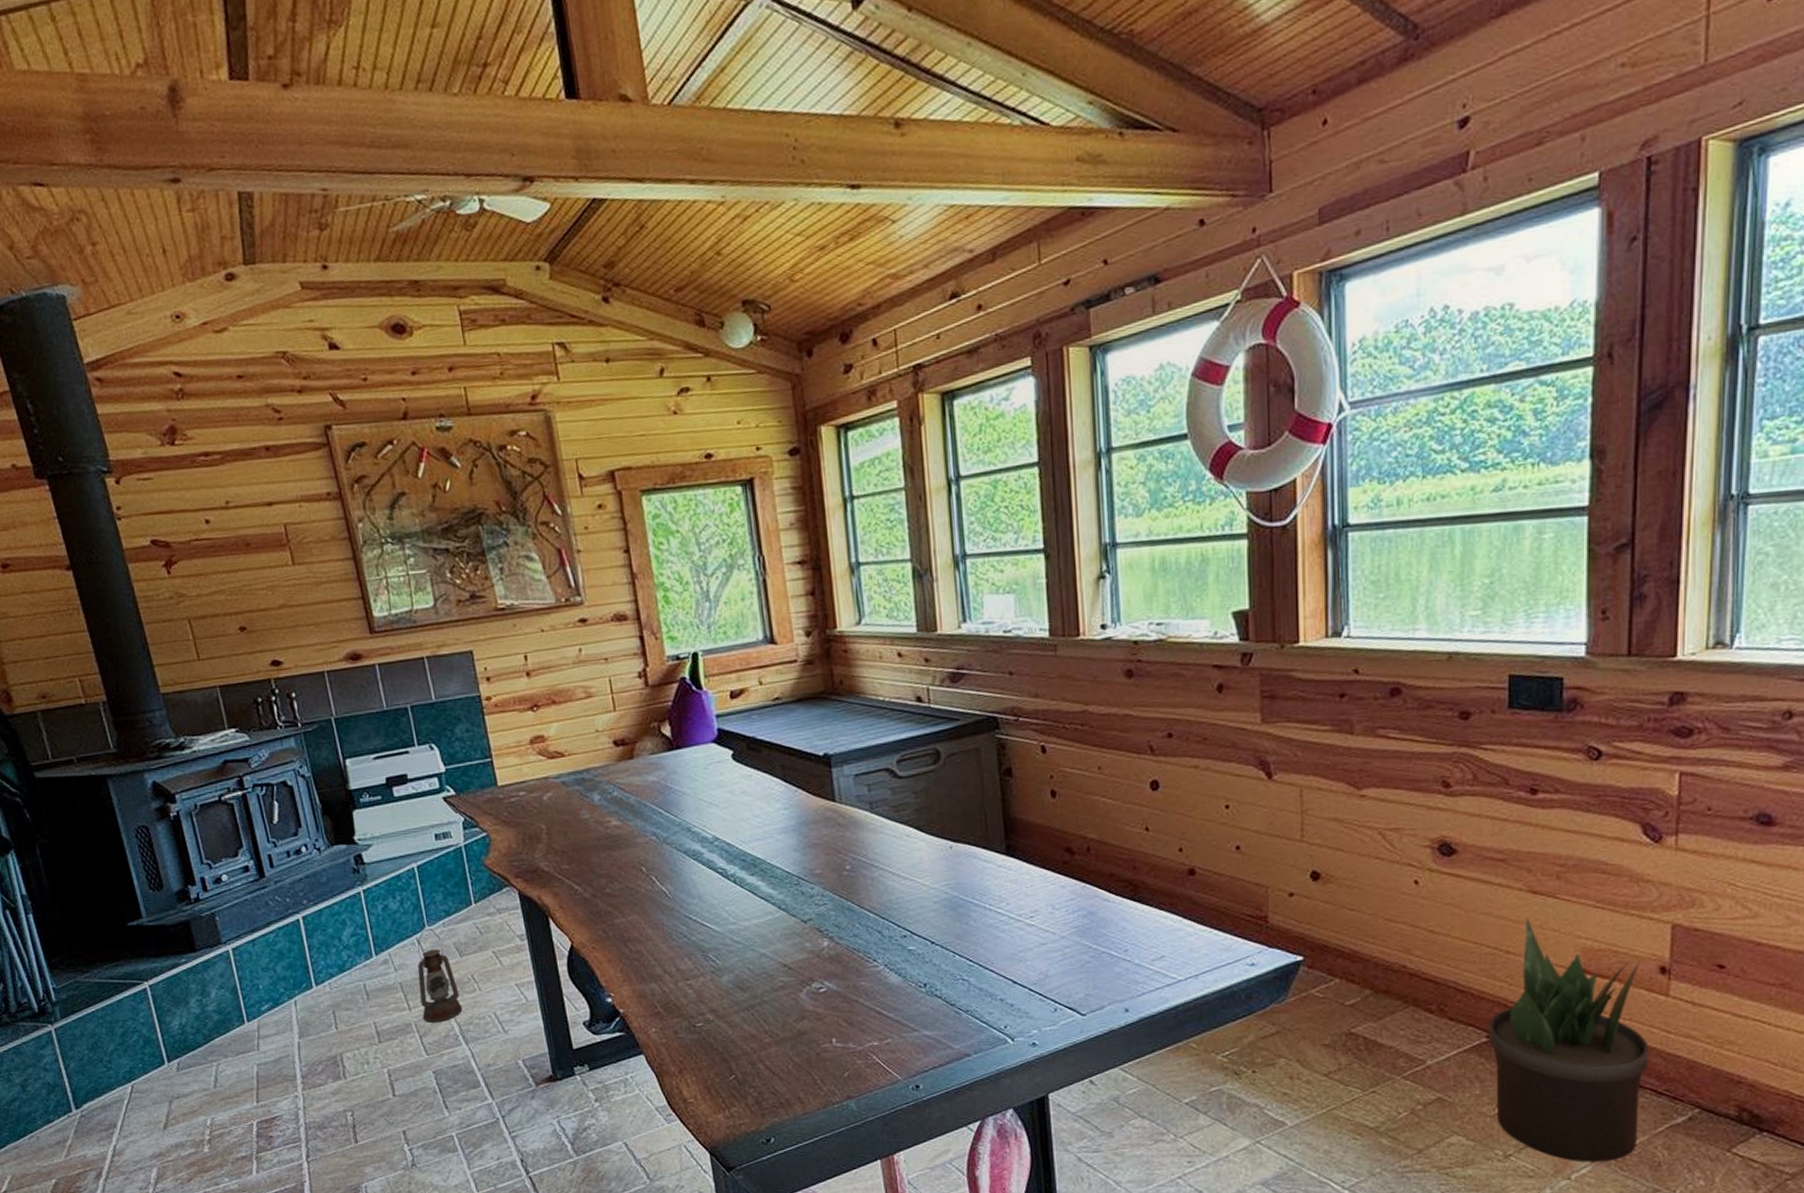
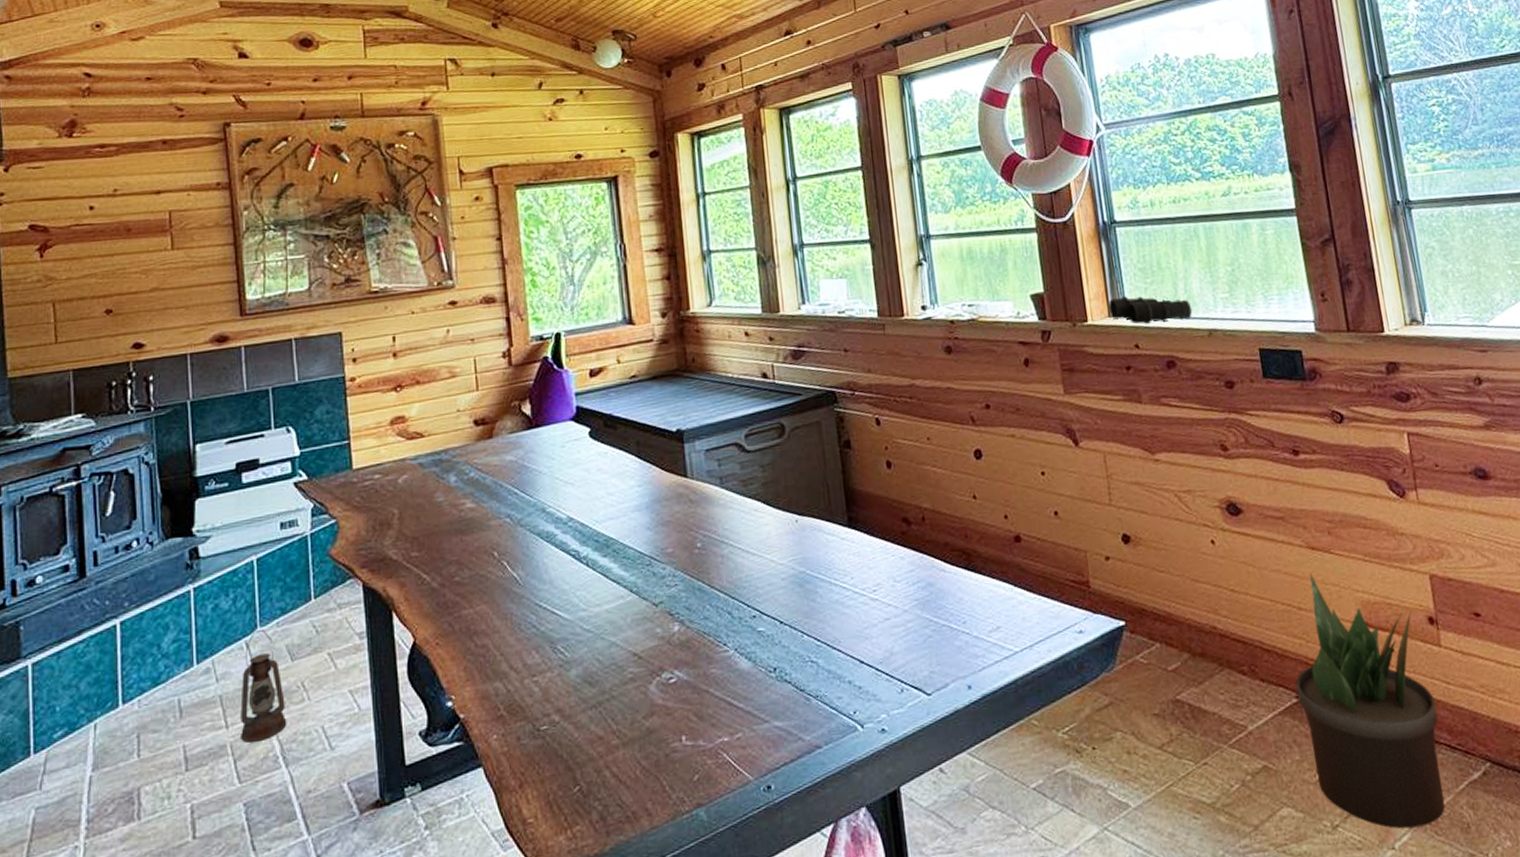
binoculars: none [1327,613,1432,647] -> present [1108,296,1193,325]

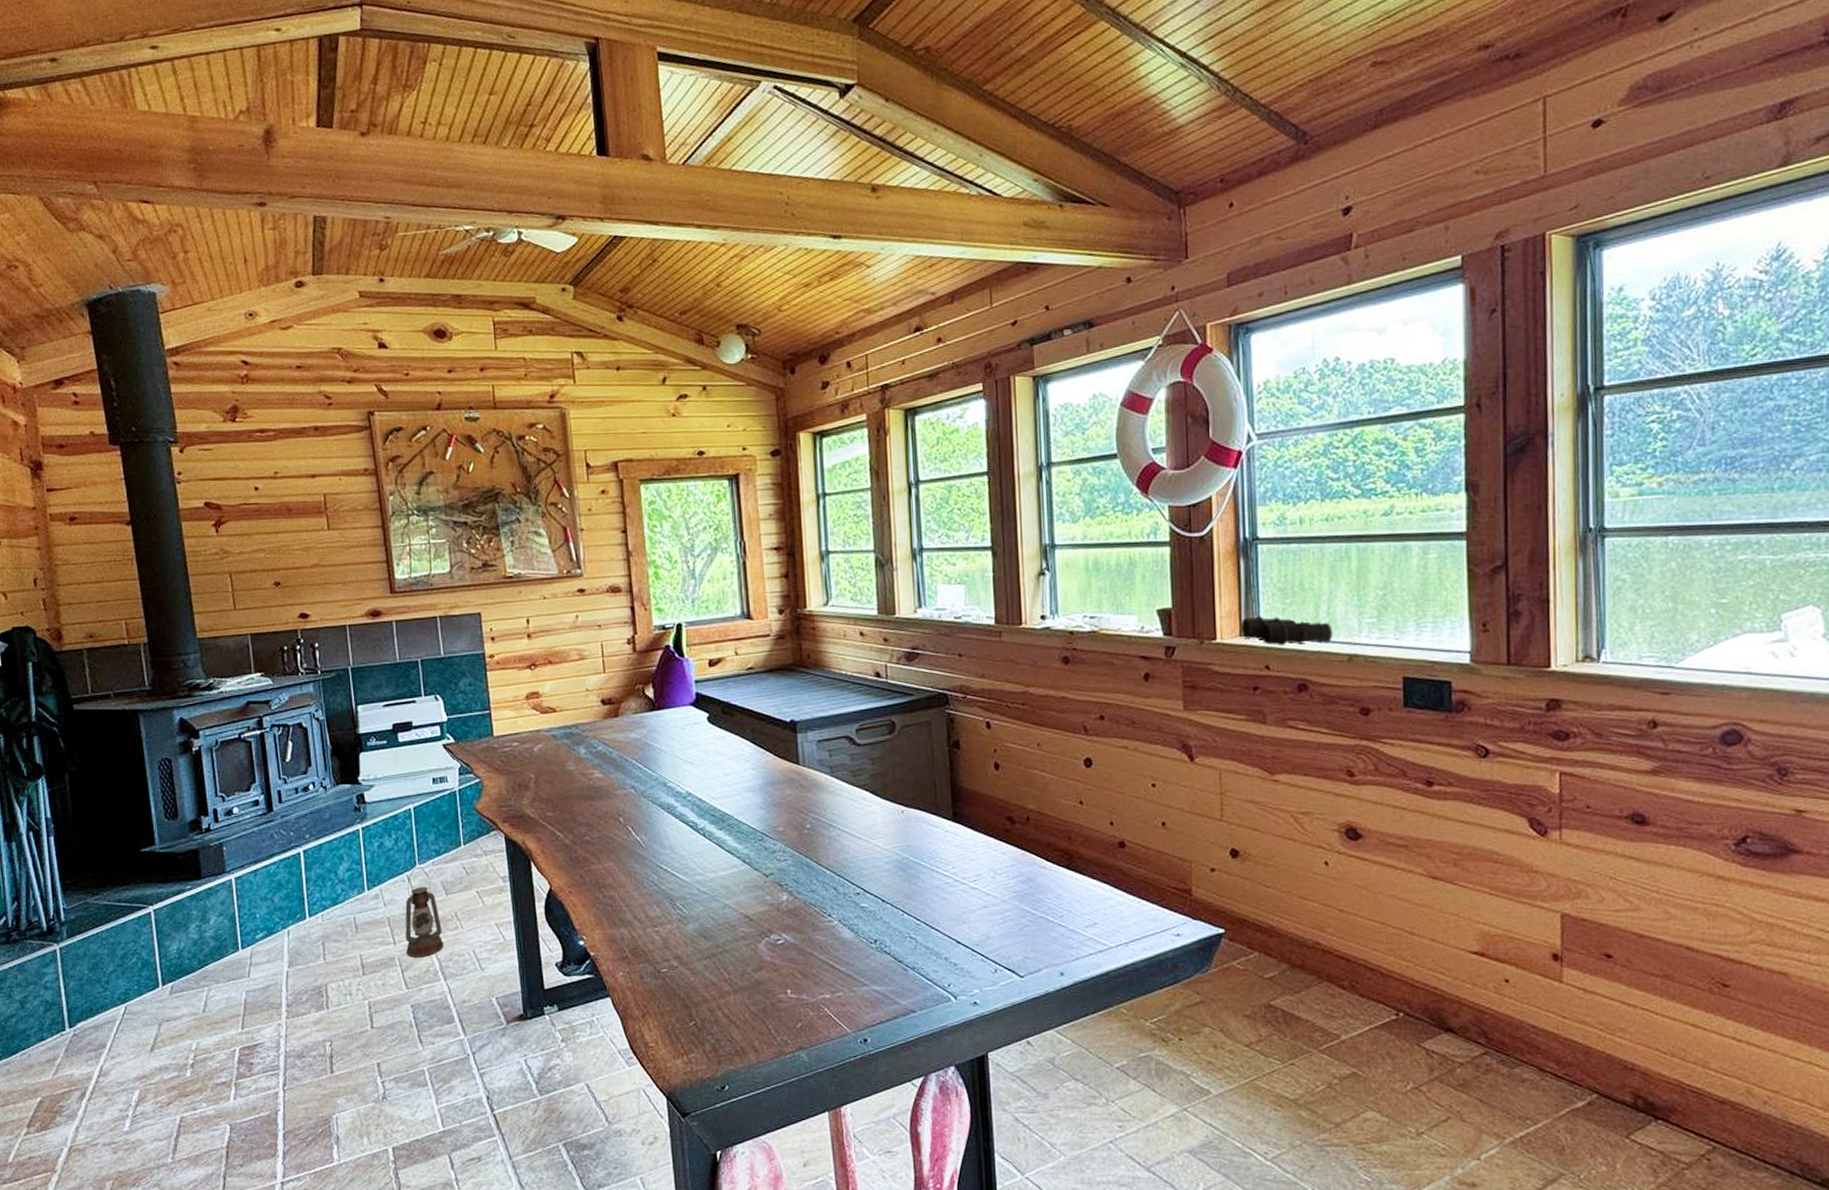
planter: present [1295,573,1445,829] -> none [1396,901,1547,1143]

